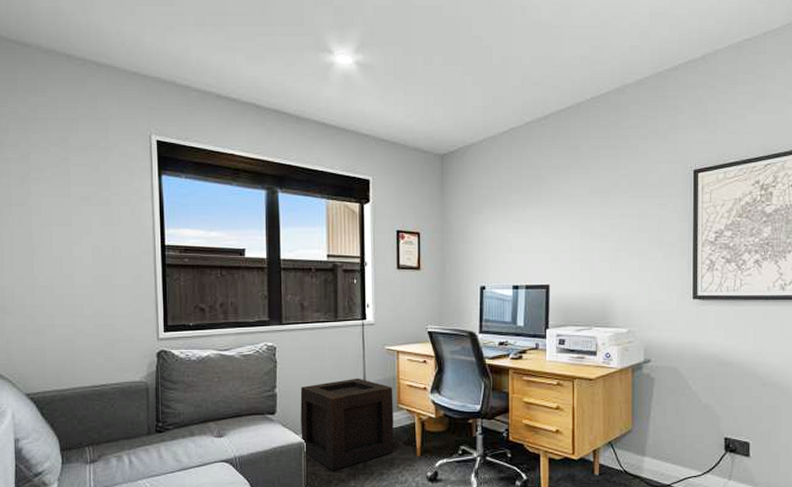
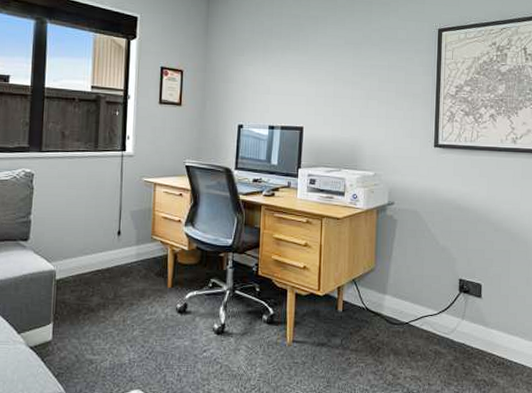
wooden crate: present [300,378,394,471] -> none [52,207,148,300]

